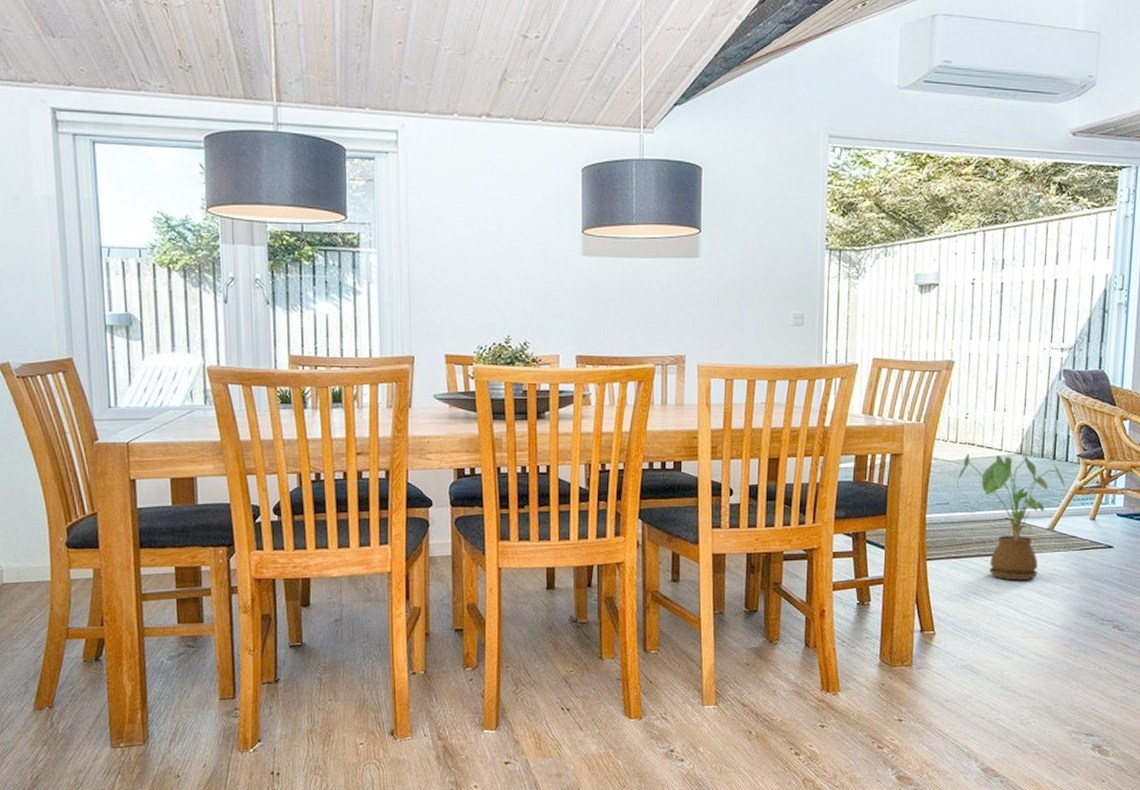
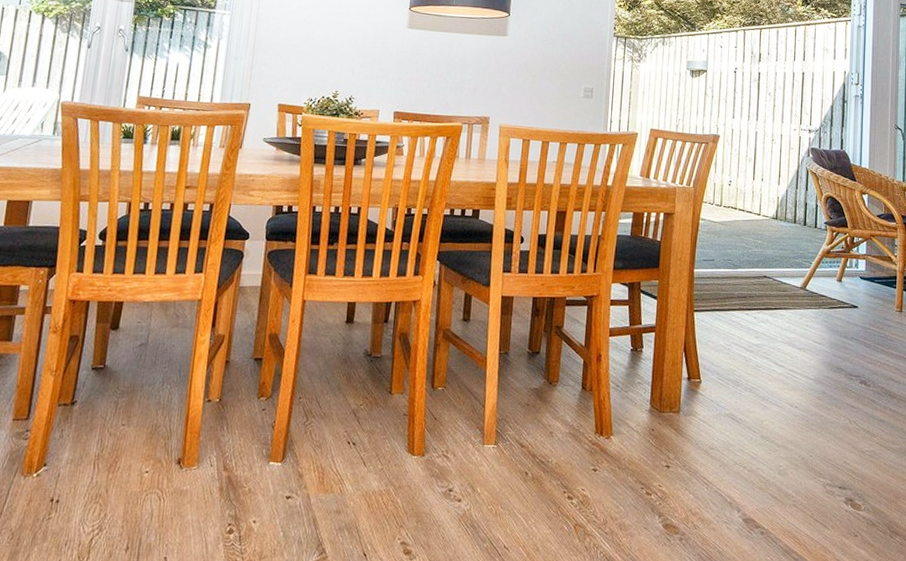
house plant: present [956,453,1066,581] -> none [720,216,815,335]

